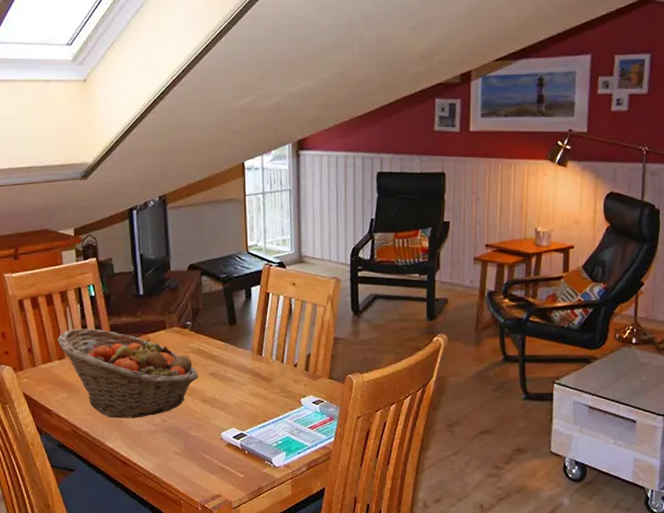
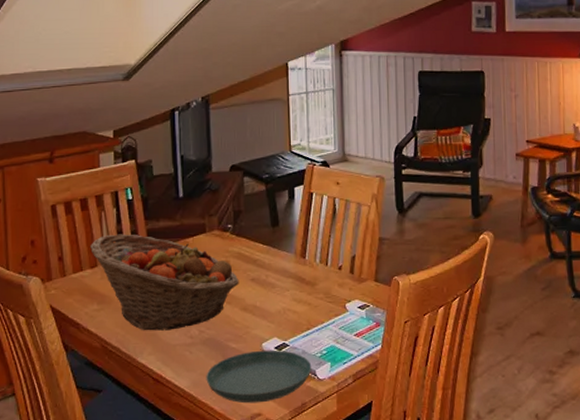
saucer: none [169,439,268,486] -> present [206,349,312,404]

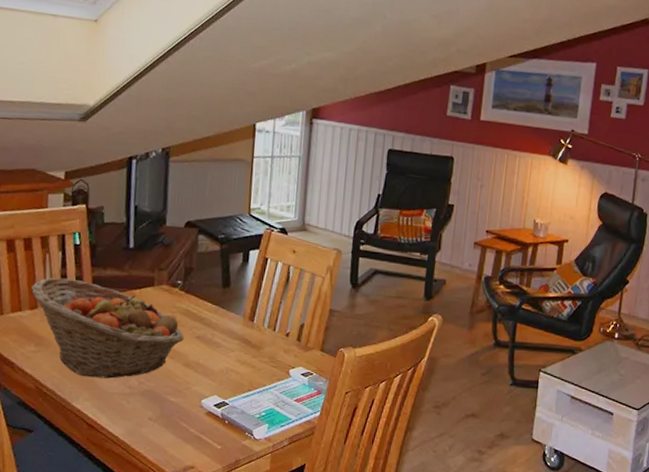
saucer: present [206,349,312,404] -> none [141,406,249,457]

